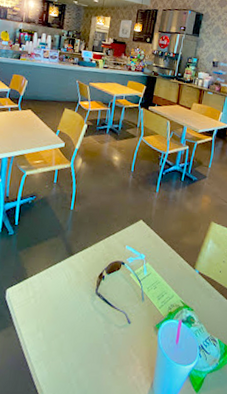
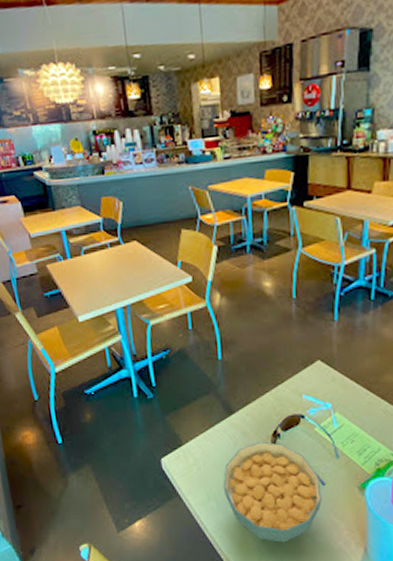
cereal bowl: none [51,282,127,375] -> present [223,442,322,543]

